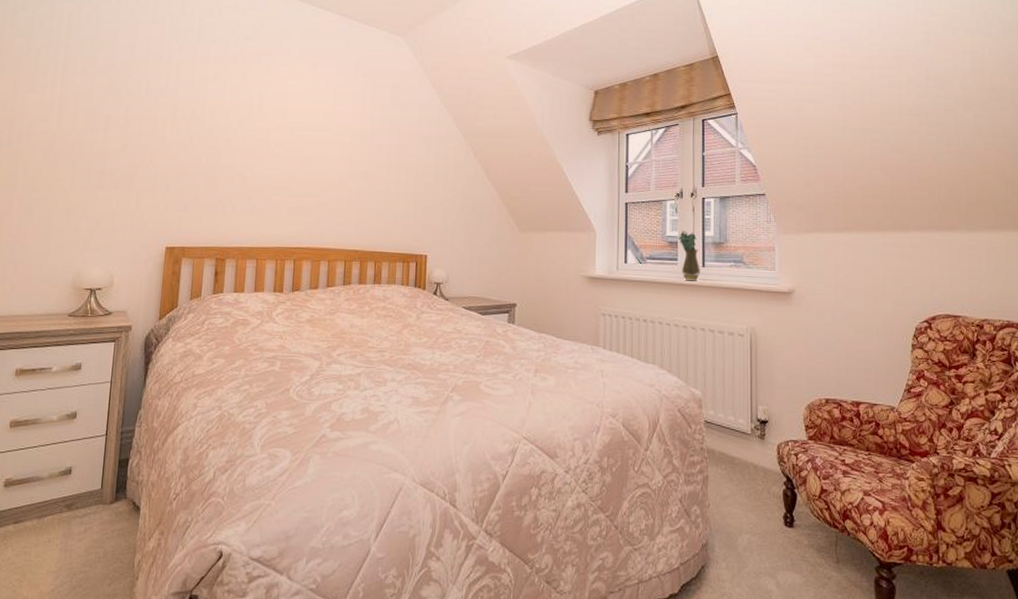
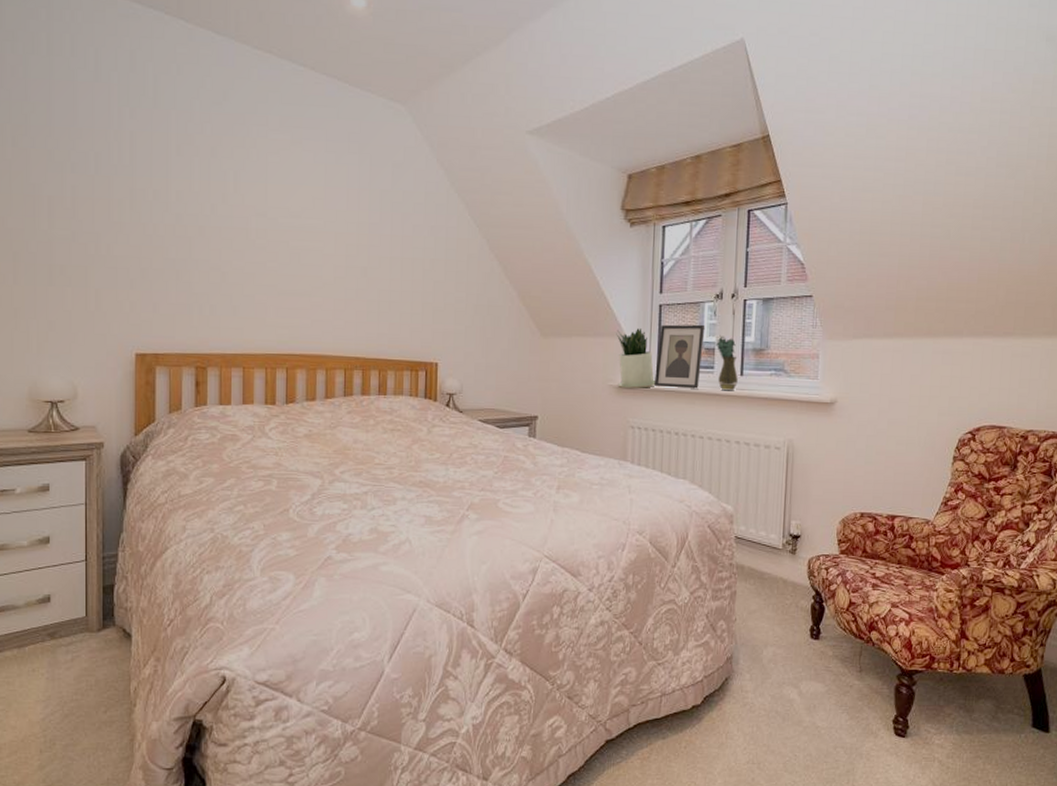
planter: none [587,224,624,279] -> present [616,328,656,389]
picture frame: none [623,220,668,279] -> present [654,324,706,389]

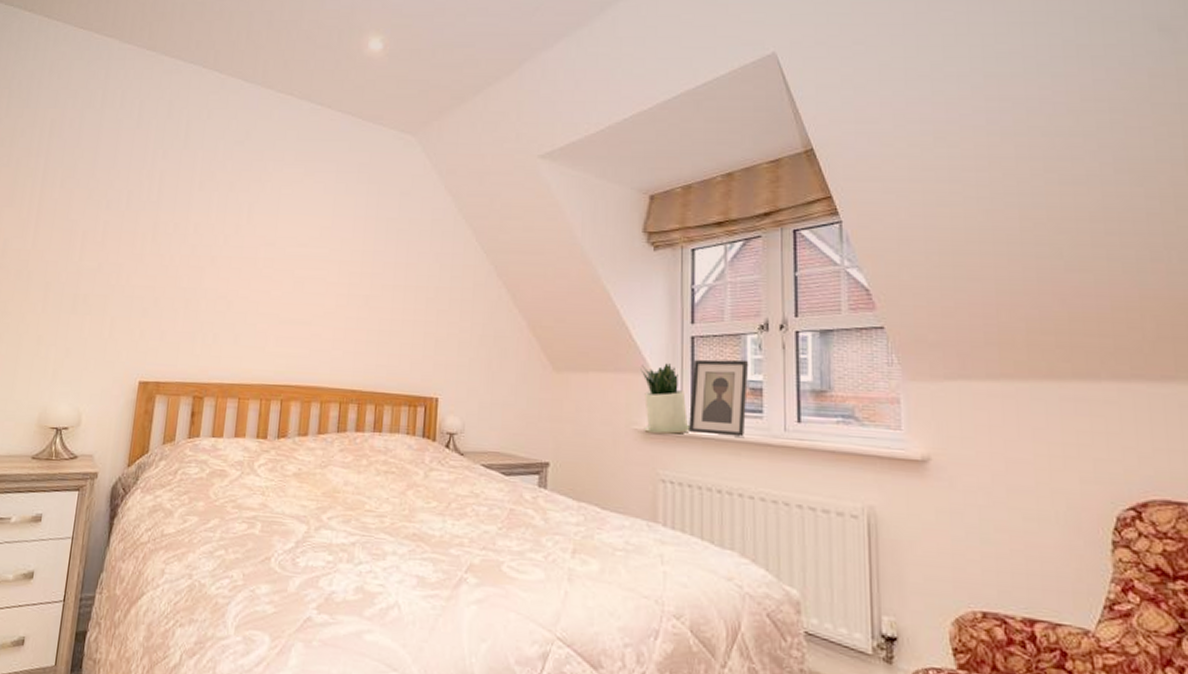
vase: present [715,335,738,391] -> none [762,373,794,441]

